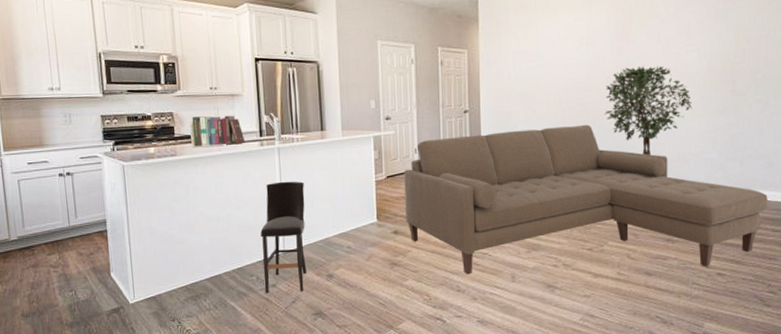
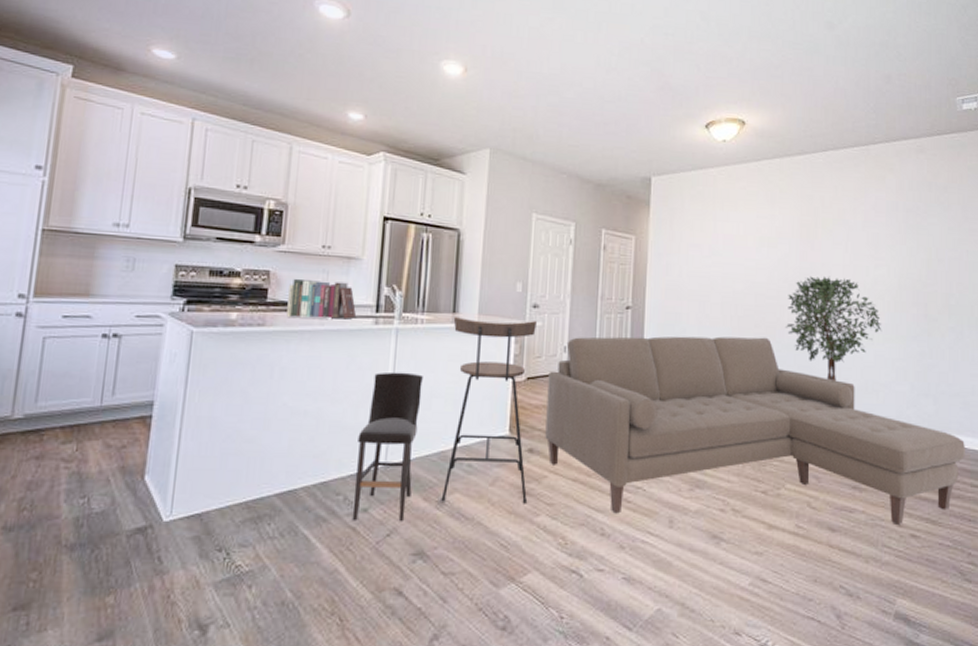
bar stool: none [322,131,397,276] -> present [441,316,538,504]

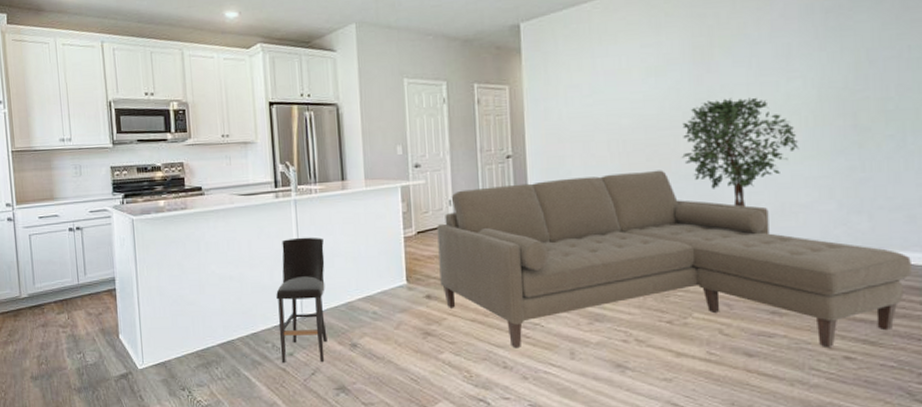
books: present [287,279,357,320] -> none [201,164,260,199]
bar stool: present [441,316,538,504] -> none [343,180,431,345]

